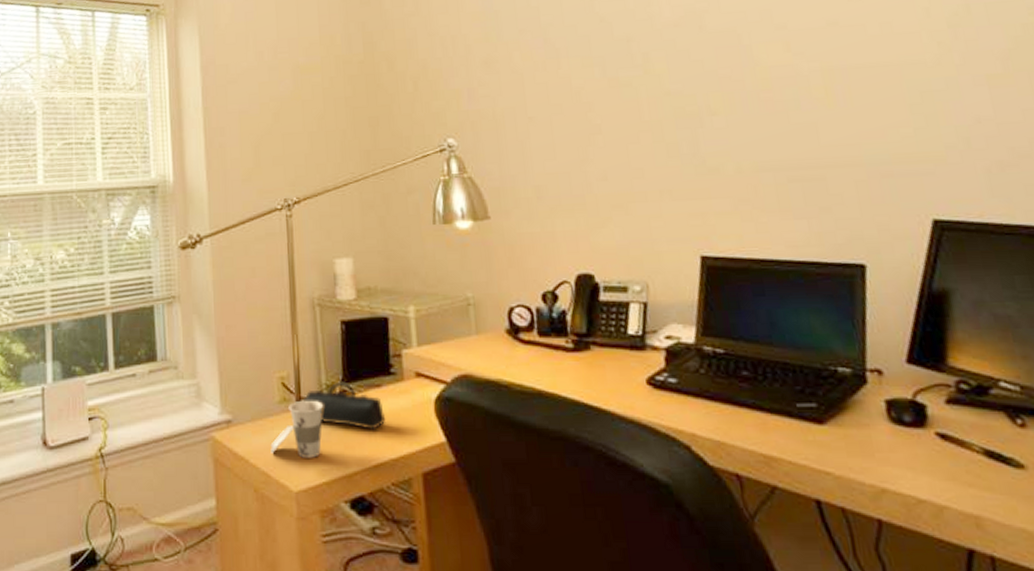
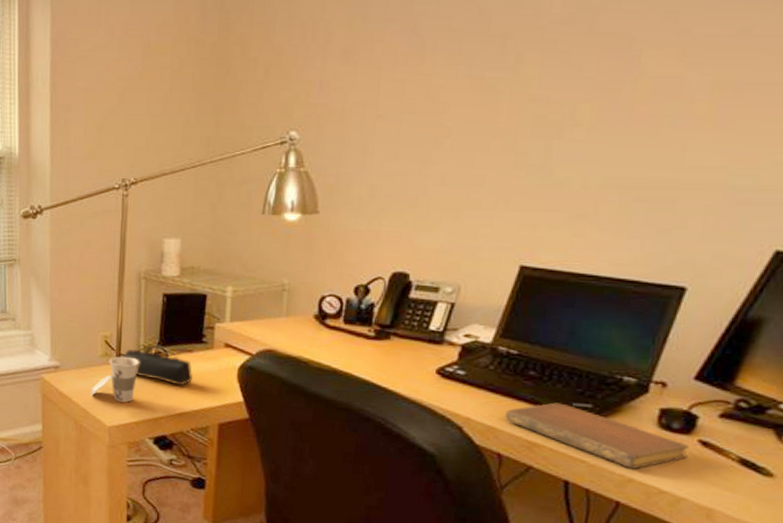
notebook: none [731,405,931,476] -> present [505,402,689,469]

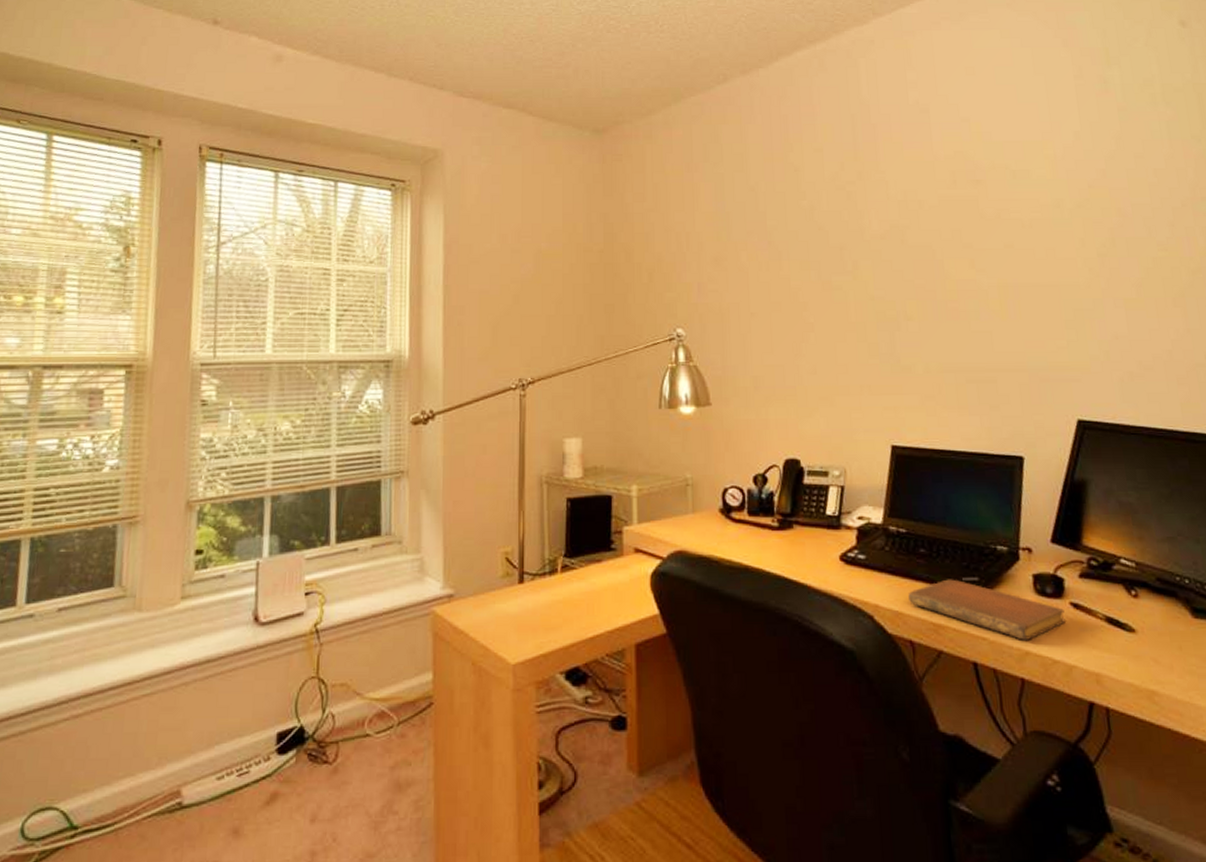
cup: present [91,356,139,403] -> none [491,574,544,631]
pencil case: present [123,343,192,386] -> none [526,555,603,603]

